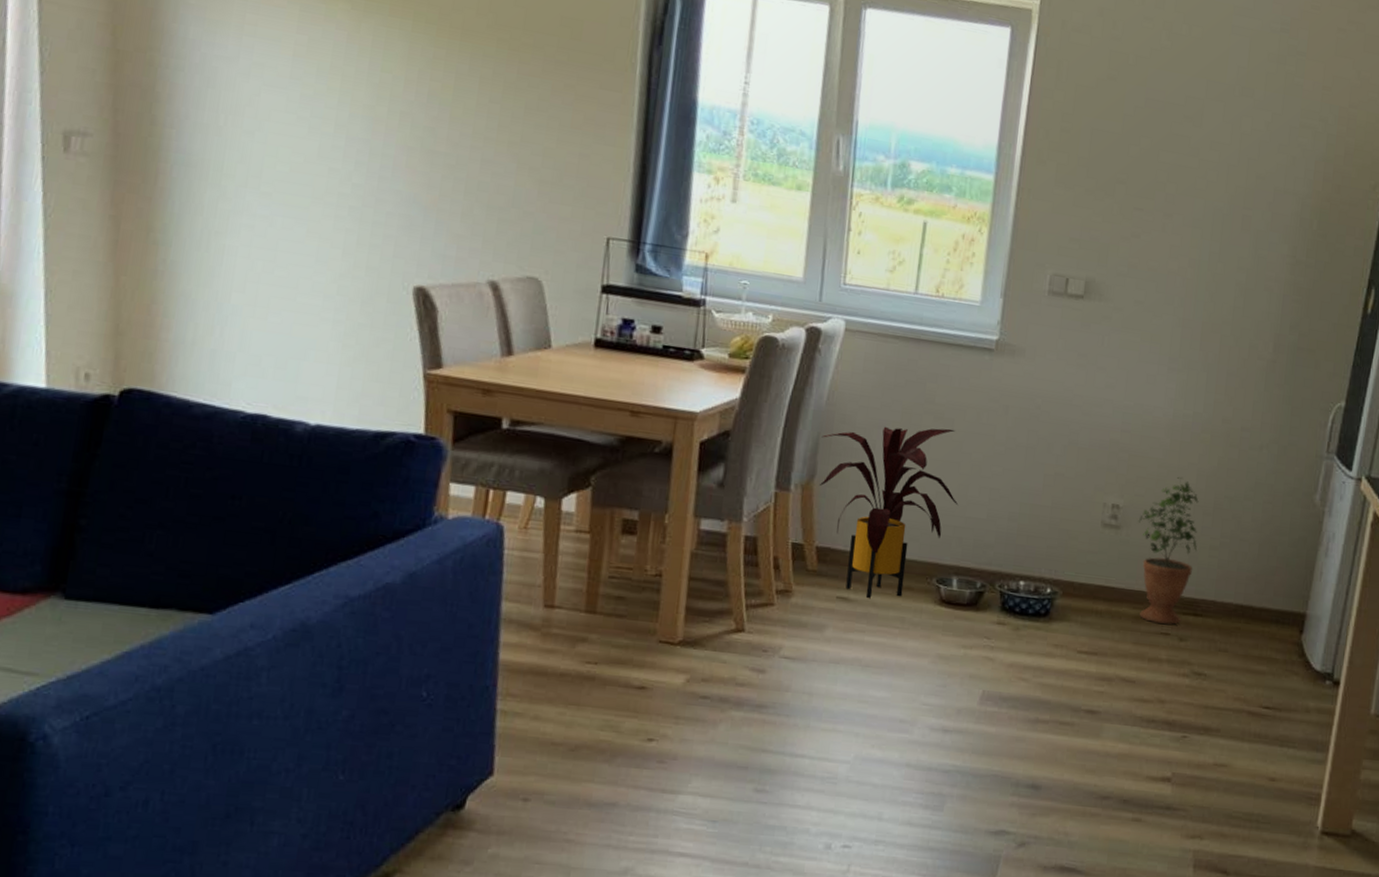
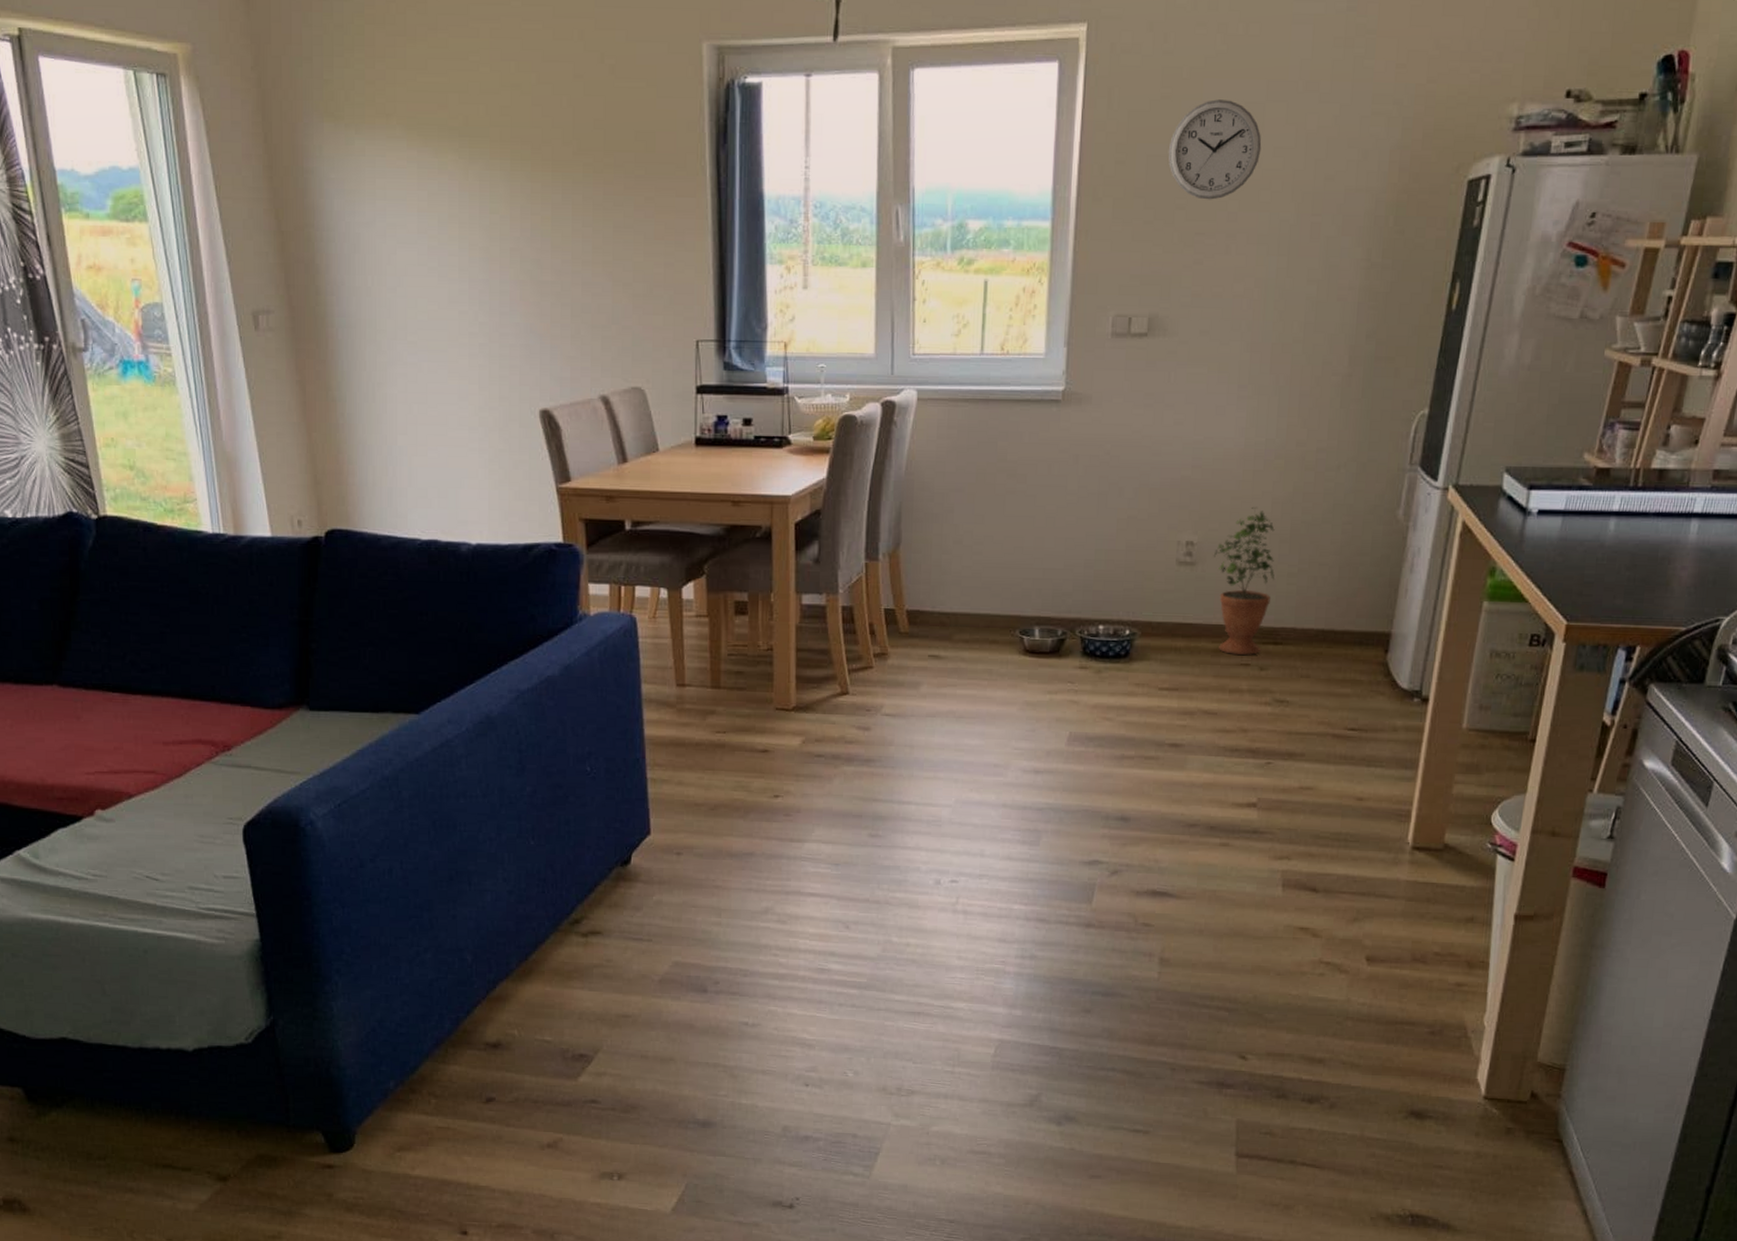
house plant: present [820,426,959,598] -> none [903,484,1036,654]
wall clock: none [1111,88,1200,180] -> present [1168,99,1262,200]

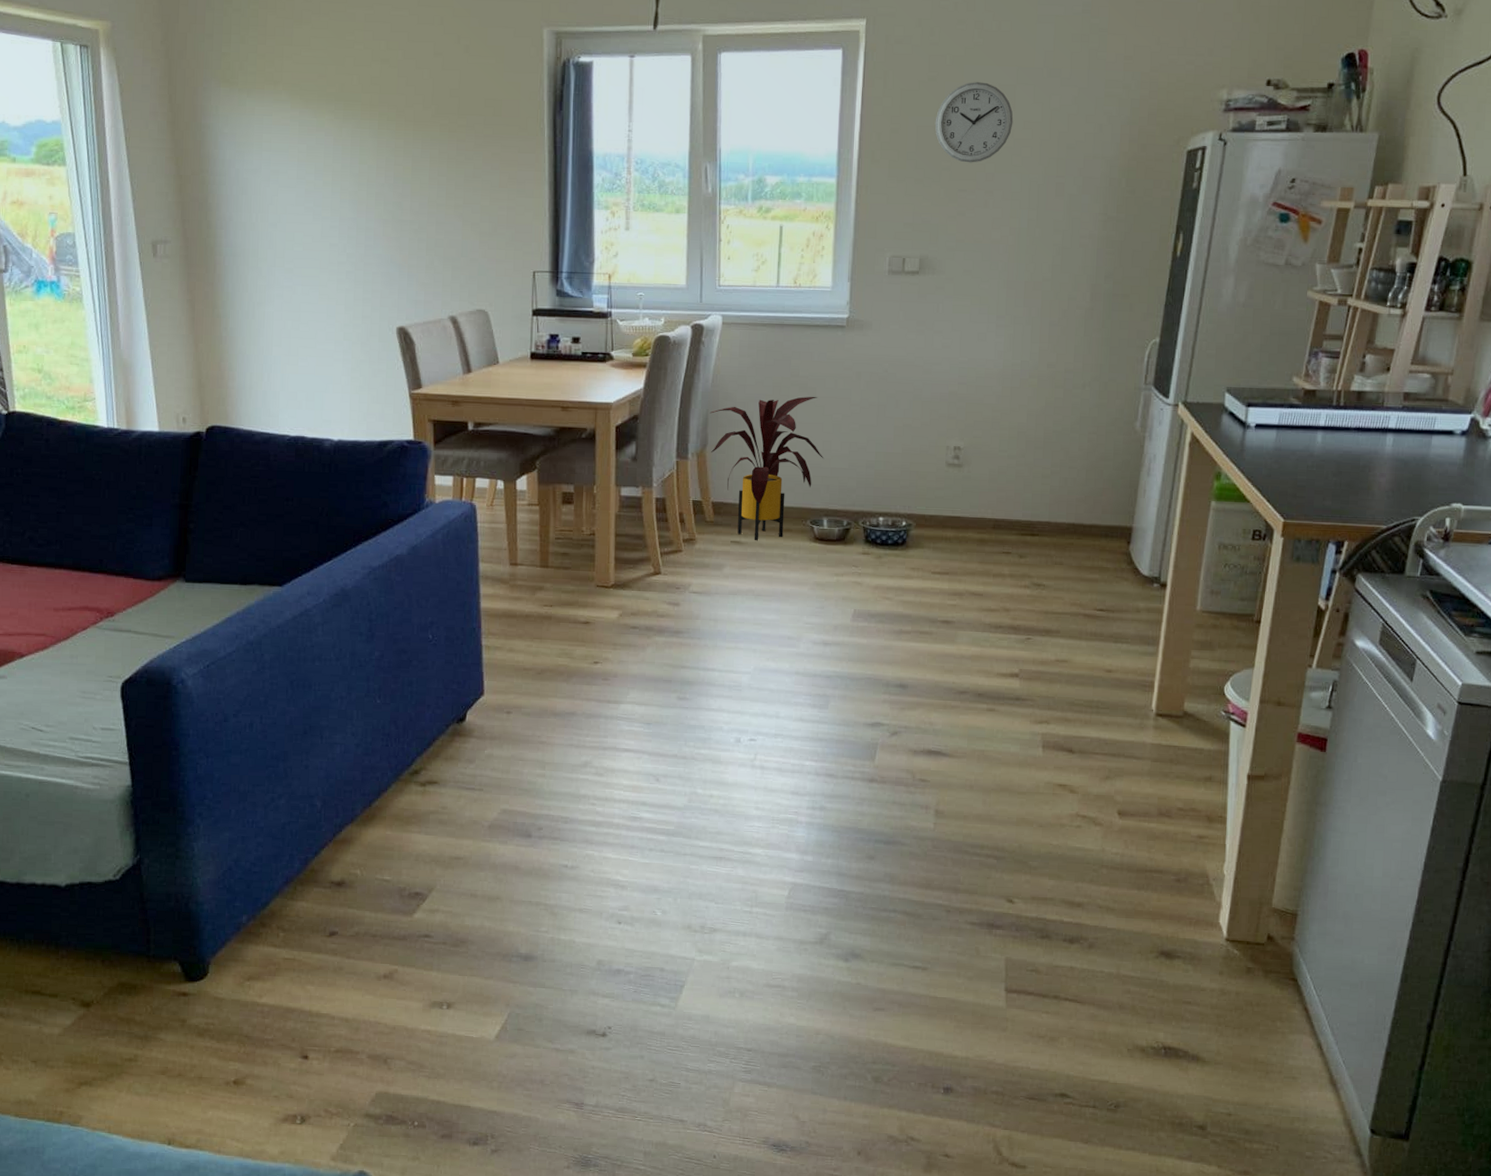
house plant: none [903,484,1036,654] -> present [710,396,824,540]
potted plant: present [1213,506,1275,655] -> none [977,418,1031,544]

